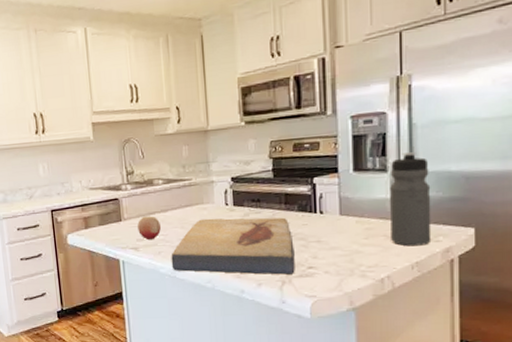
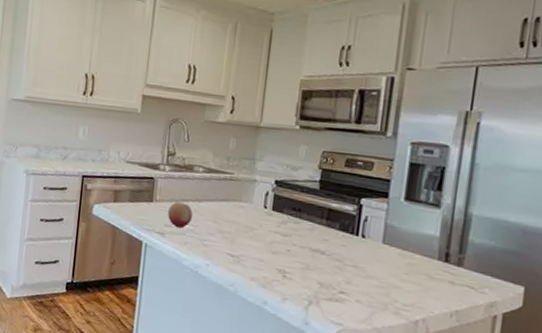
fish fossil: present [171,217,295,275] -> none [195,217,329,296]
water bottle: present [390,152,432,246] -> none [433,192,485,295]

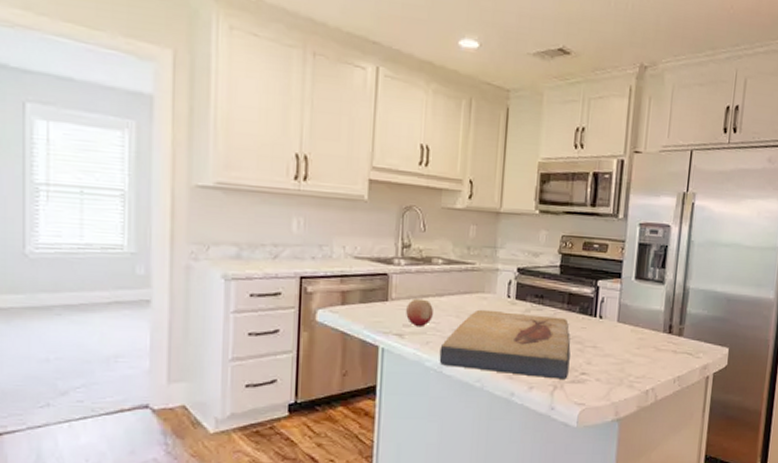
fish fossil: none [195,217,329,296] -> present [439,309,571,379]

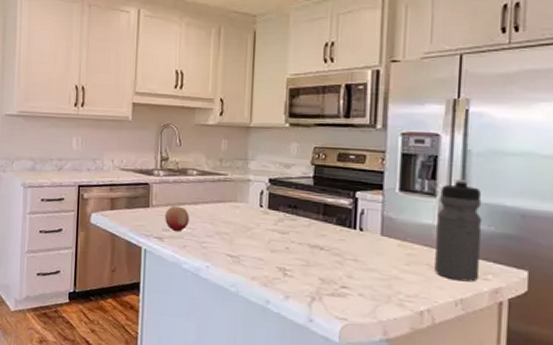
fish fossil: present [439,309,571,379] -> none [195,217,329,292]
water bottle: none [659,268,699,361] -> present [435,179,483,282]

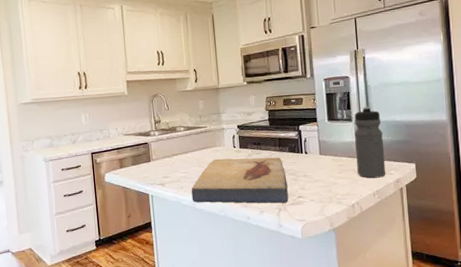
fruit: present [165,206,189,232] -> none [164,157,183,177]
fish fossil: none [195,217,329,292] -> present [191,157,289,204]

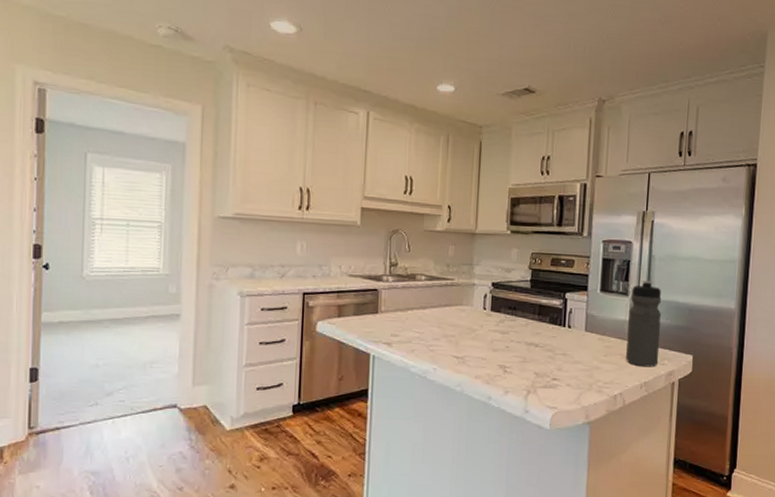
fish fossil: present [191,157,289,204] -> none [423,320,542,384]

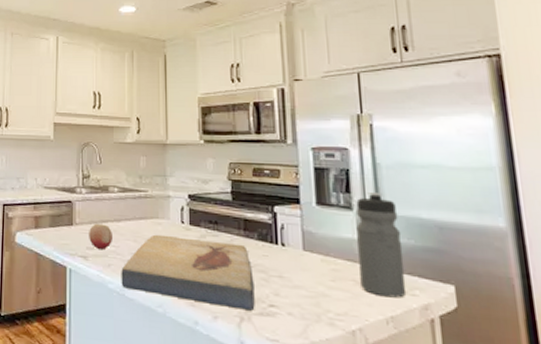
fruit: none [394,311,417,337] -> present [89,223,112,250]
fish fossil: none [423,320,542,384] -> present [121,234,255,311]

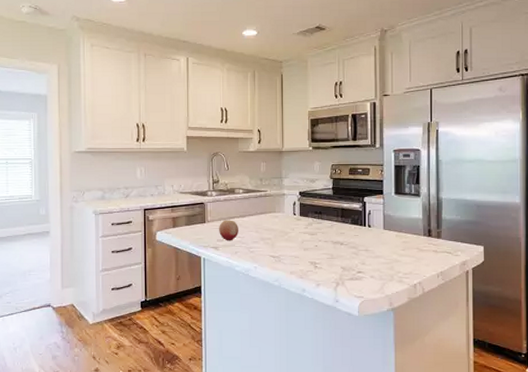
fish fossil: present [121,234,255,311] -> none [245,225,347,277]
water bottle: present [356,192,407,298] -> none [422,183,452,258]

